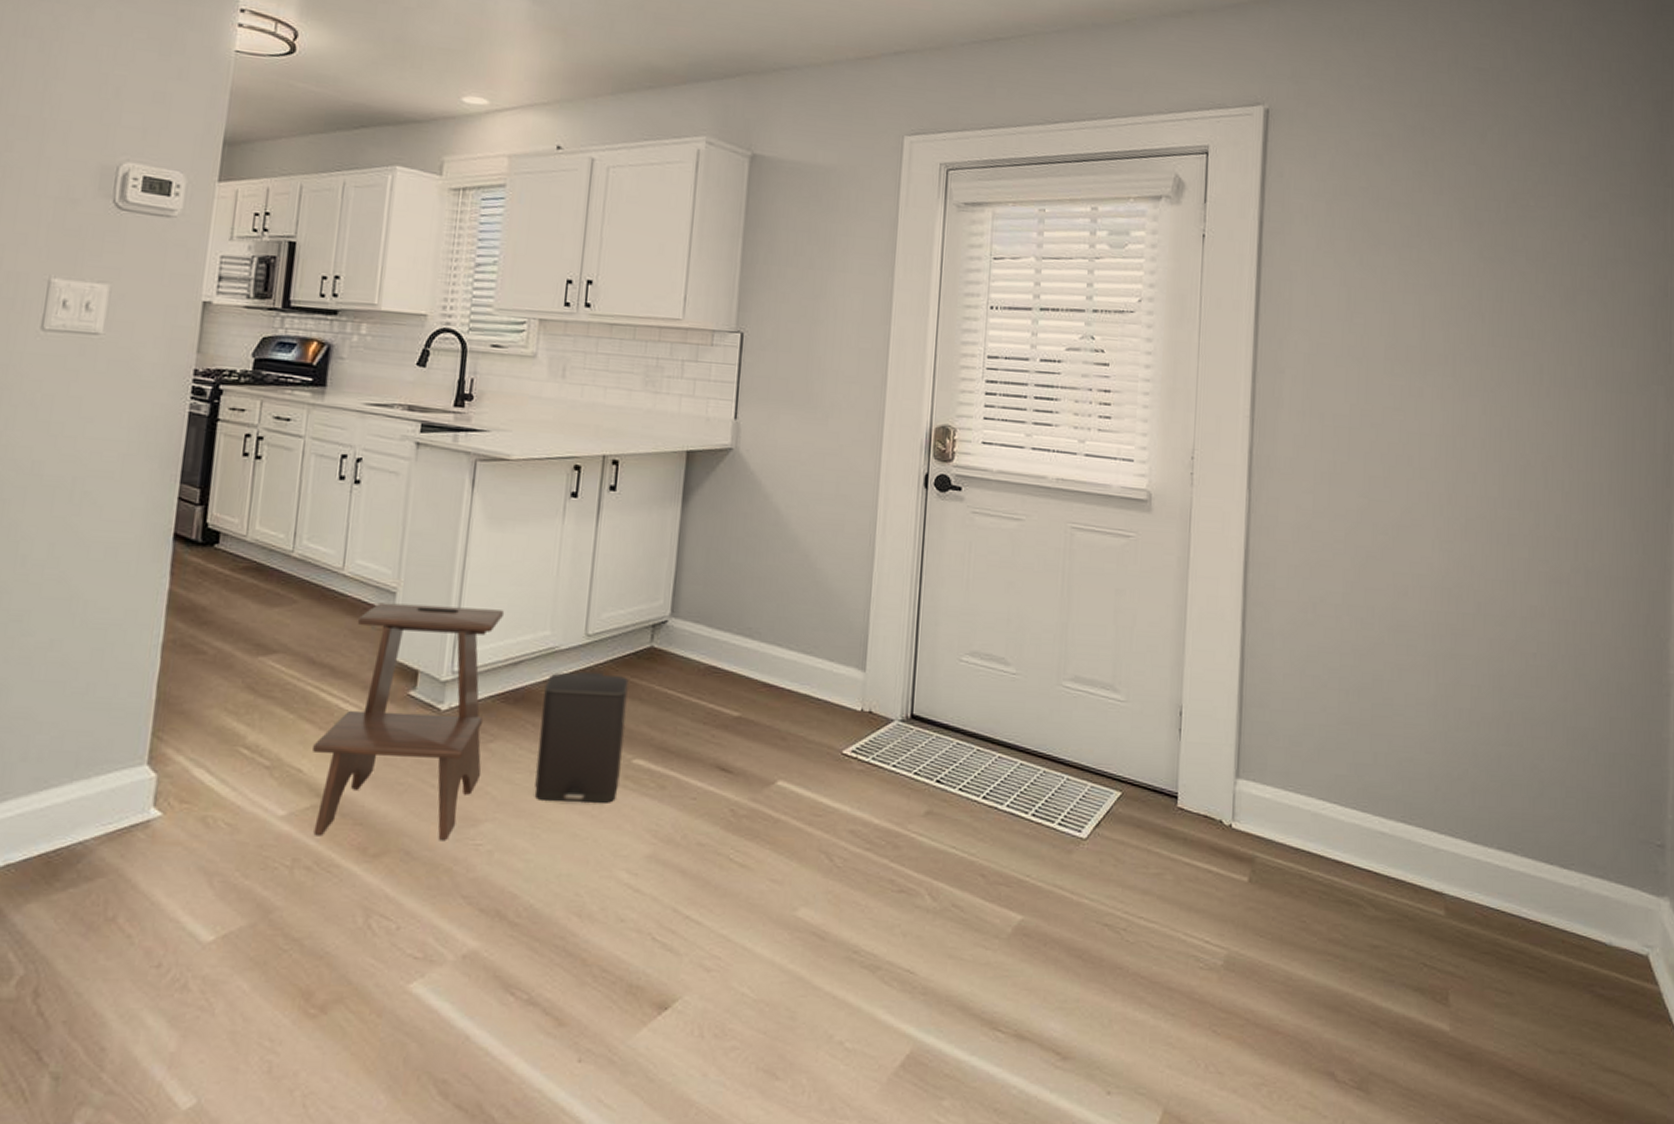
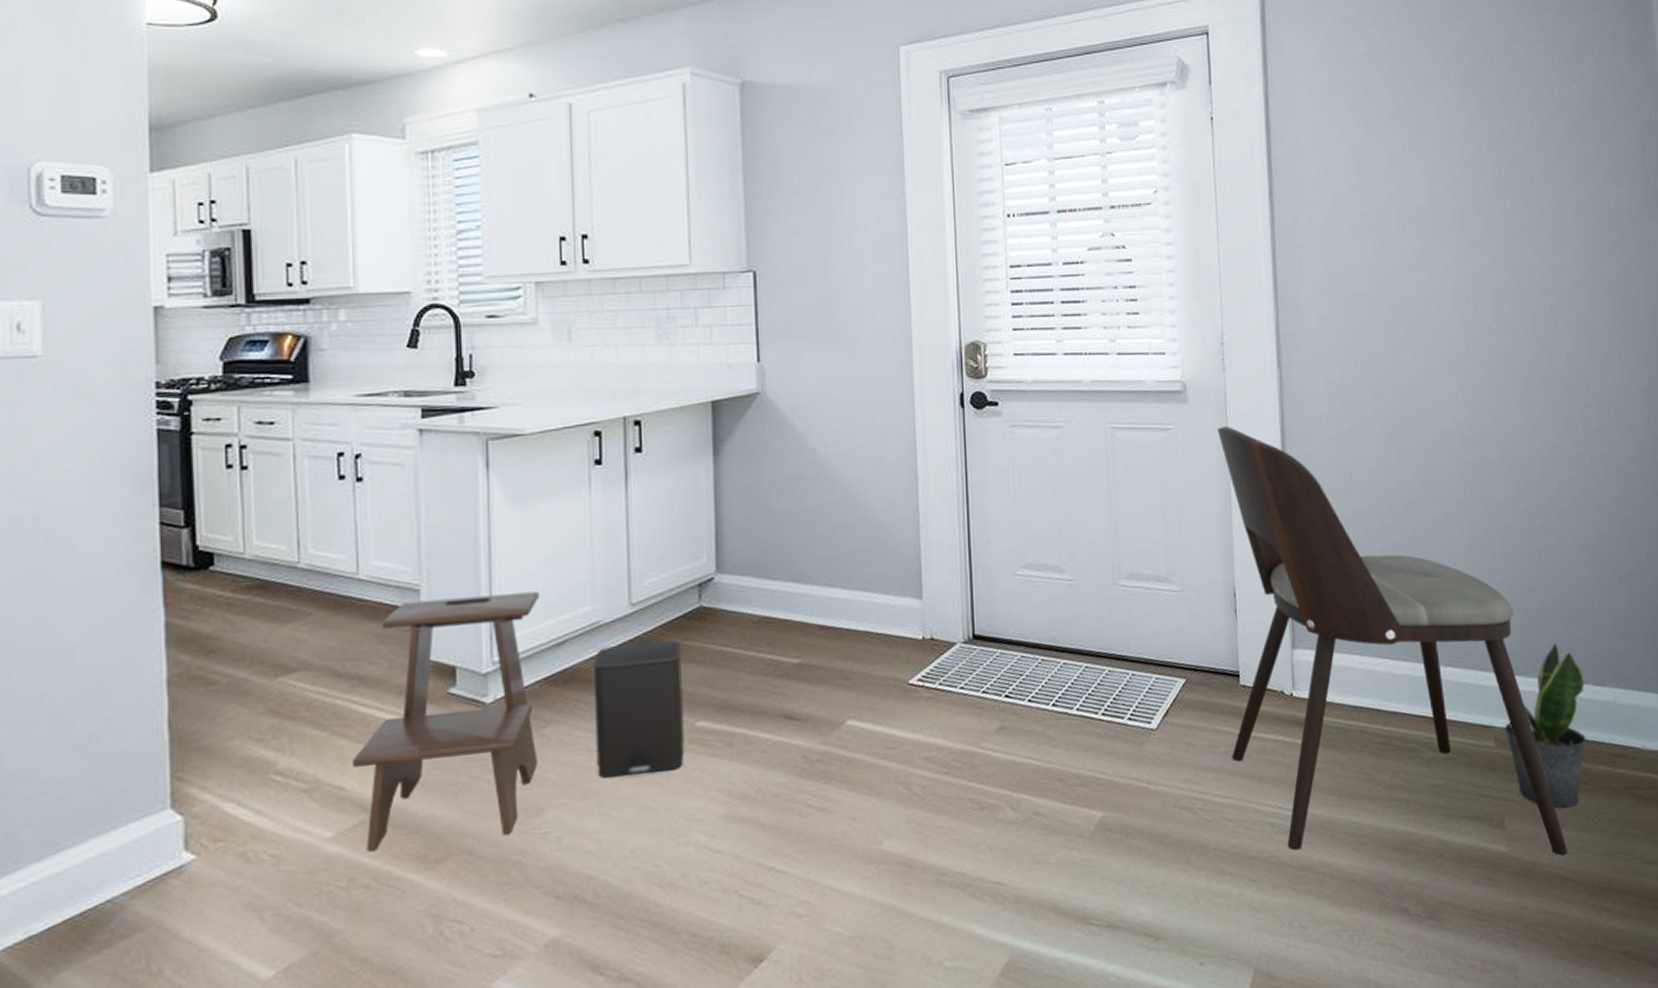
dining chair: none [1162,541,1517,1046] -> present [1218,426,1568,856]
potted plant: none [1456,814,1549,994] -> present [1504,642,1586,808]

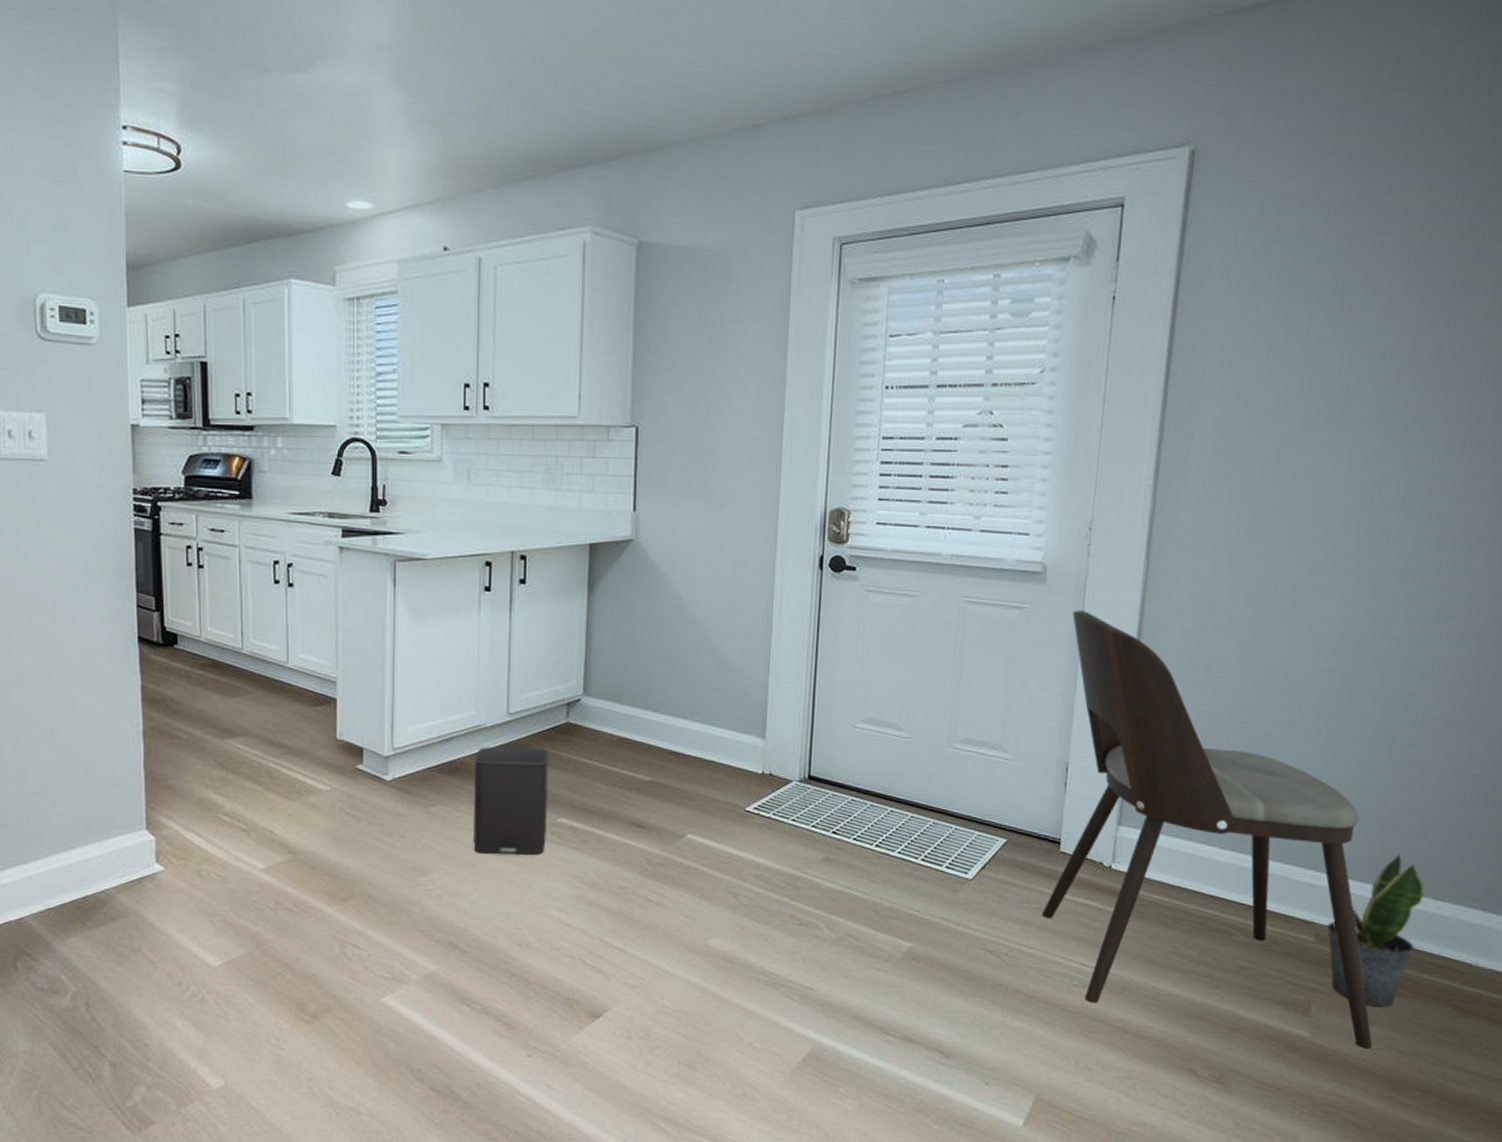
step stool: present [353,591,541,852] -> none [281,691,434,886]

